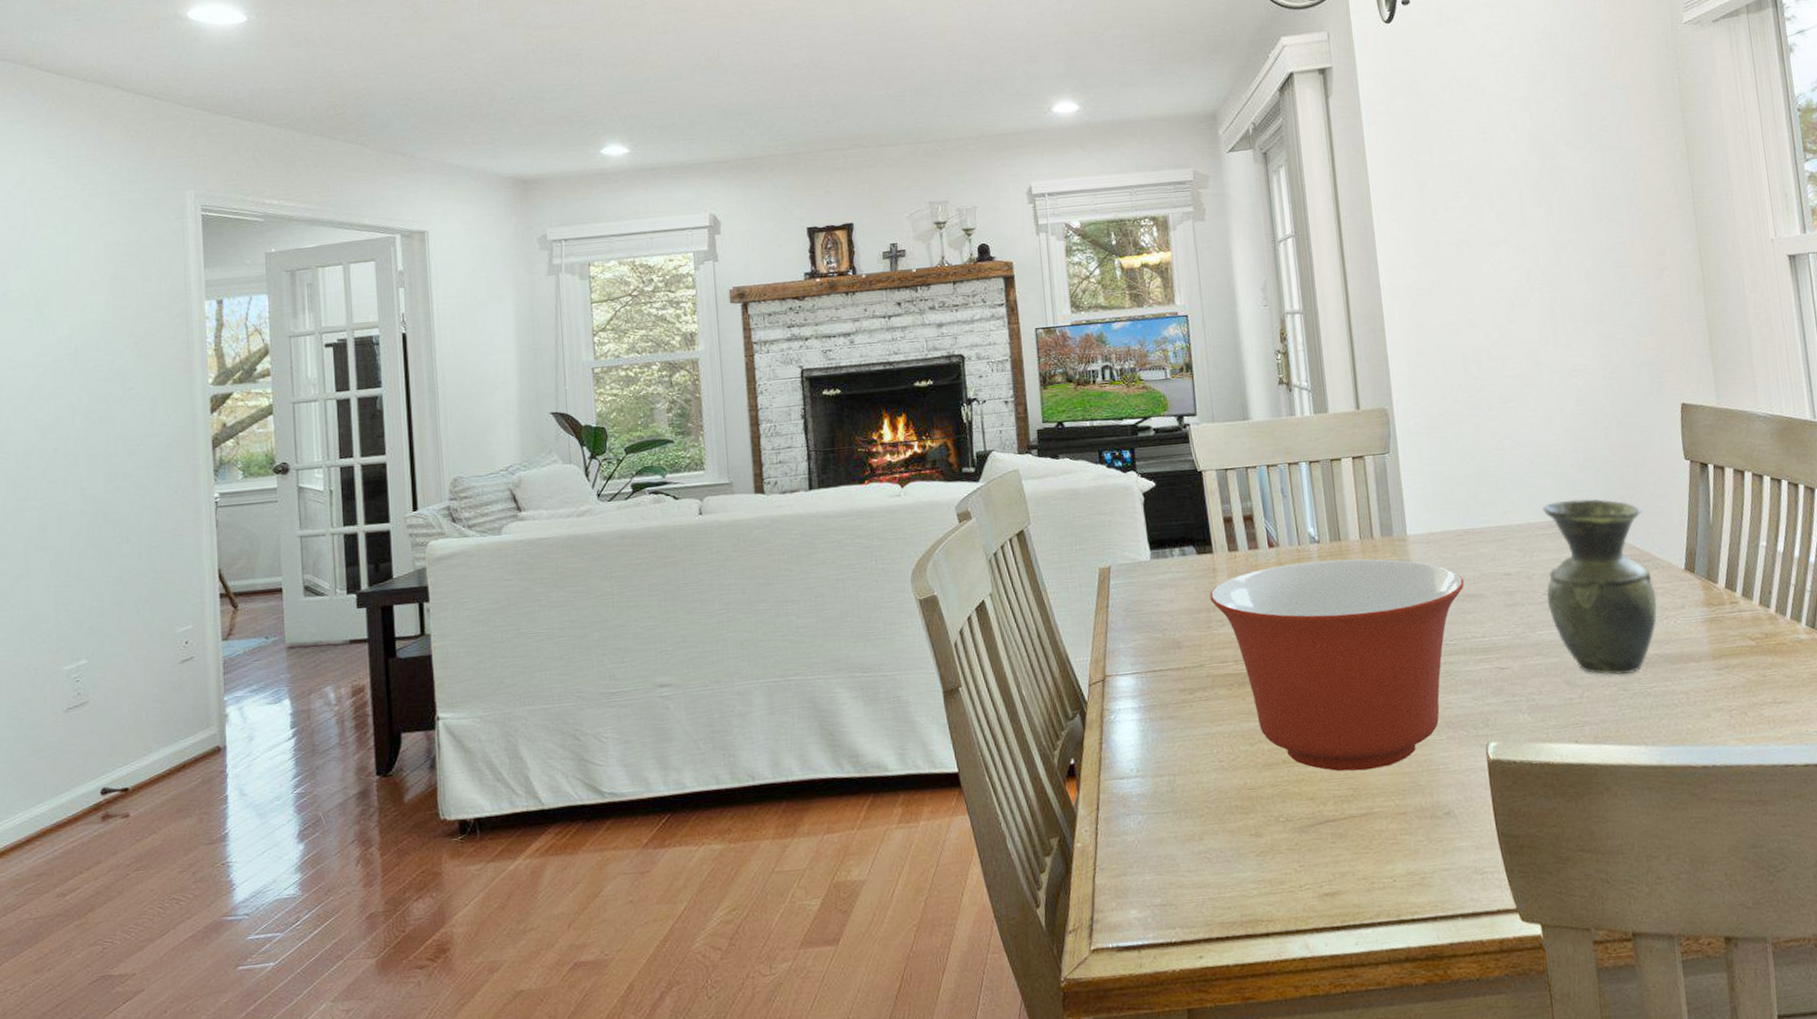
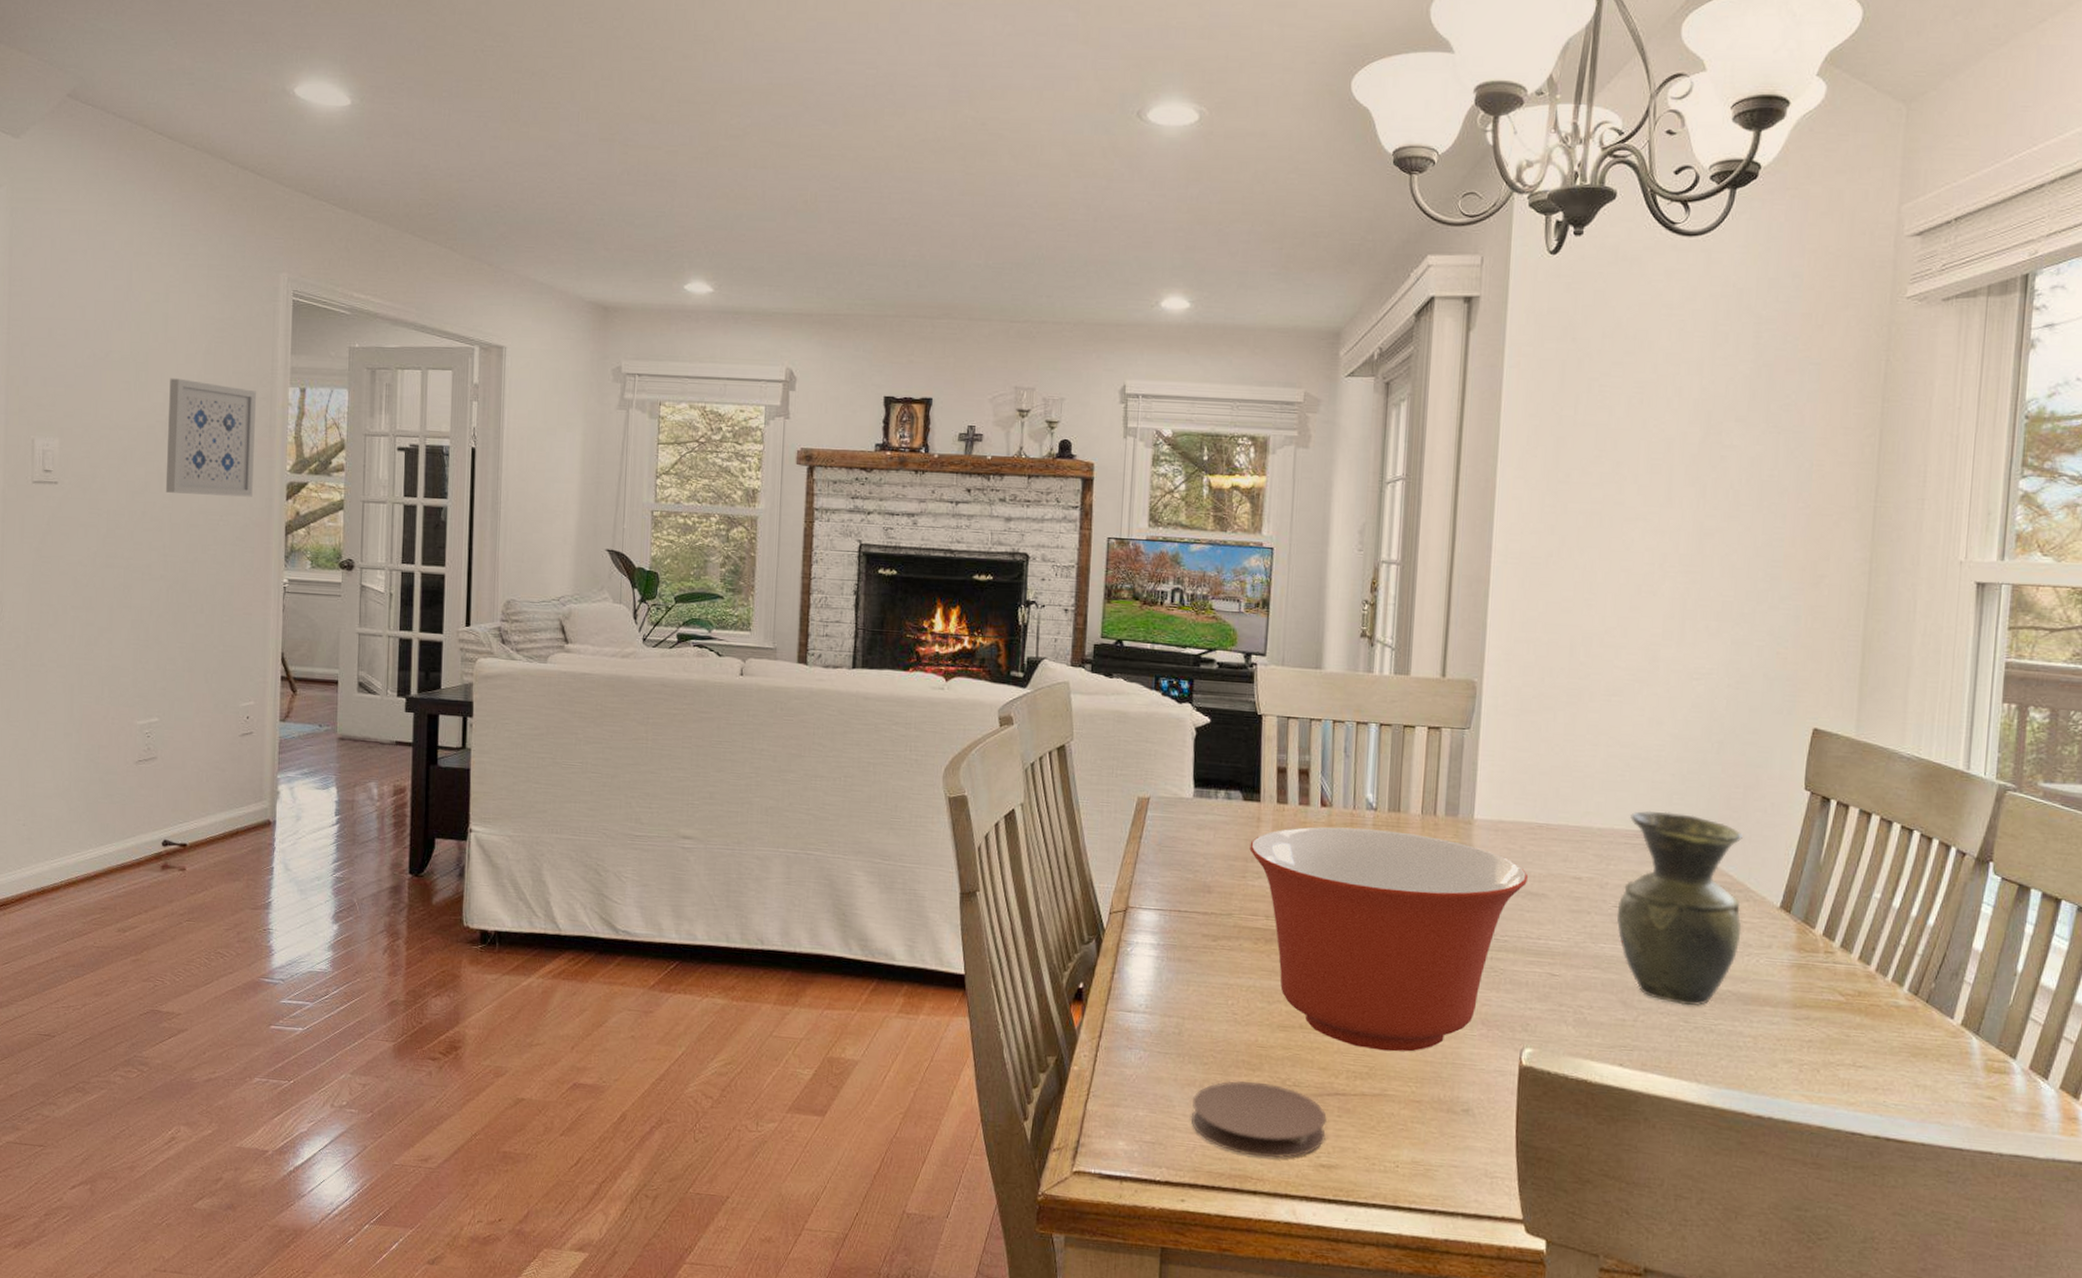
wall art: none [75,308,174,425] -> present [165,378,257,497]
coaster: none [1195,823,1325,899] -> present [1191,1081,1327,1158]

